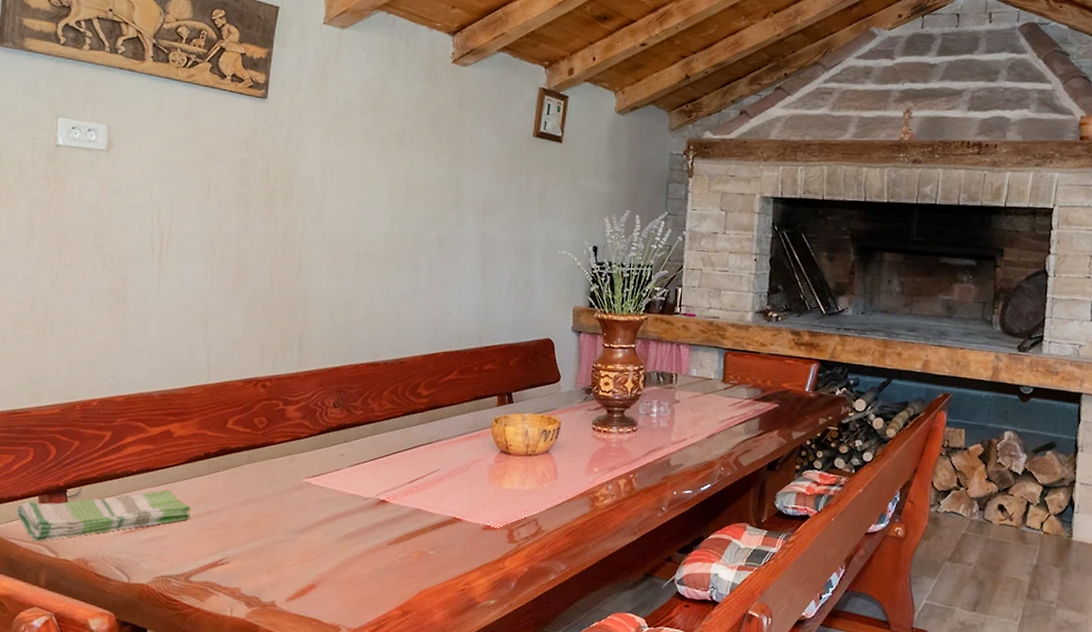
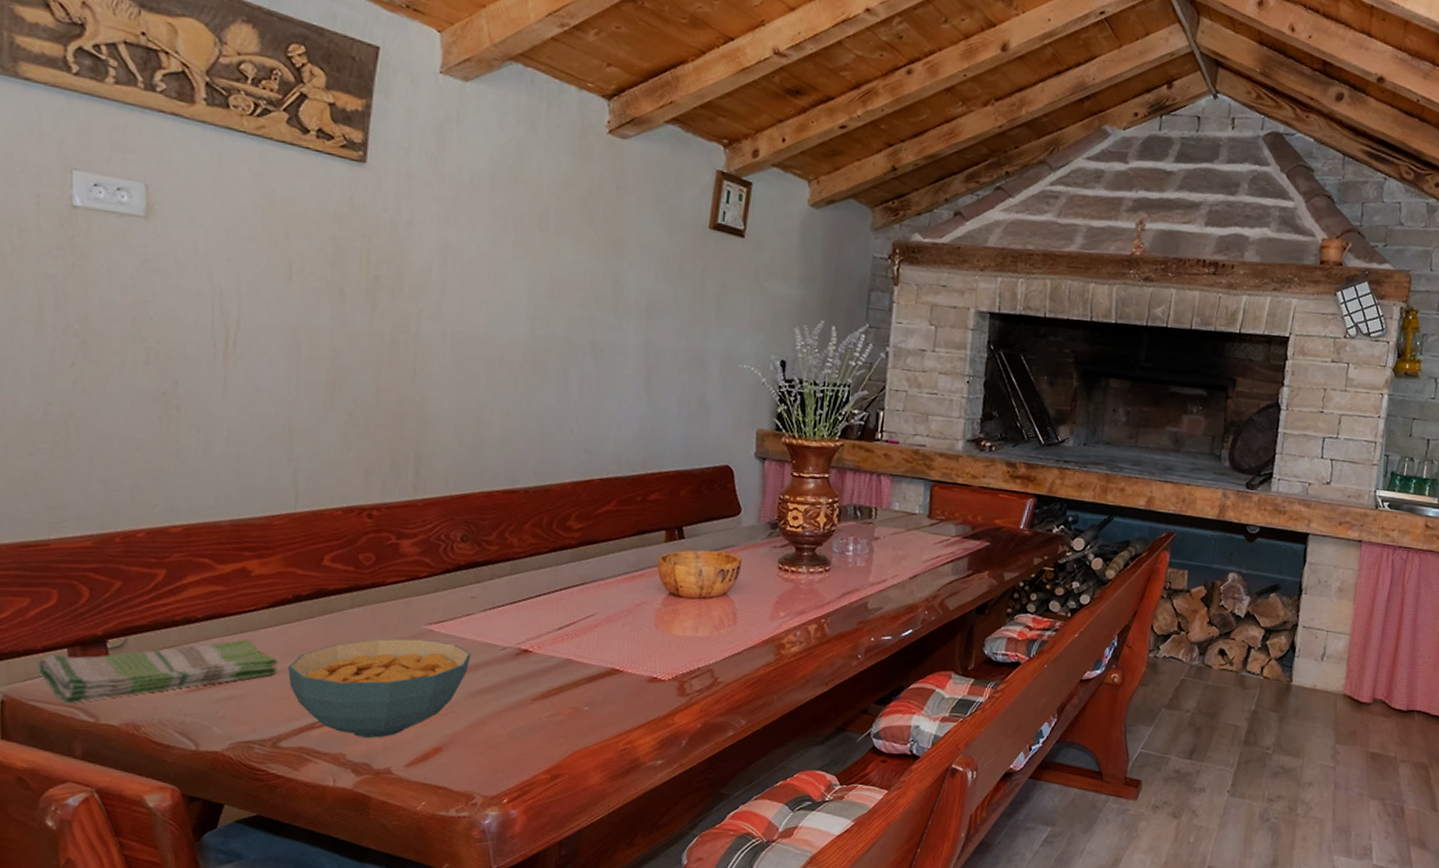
cereal bowl: none [199,490,340,575] -> present [288,638,471,738]

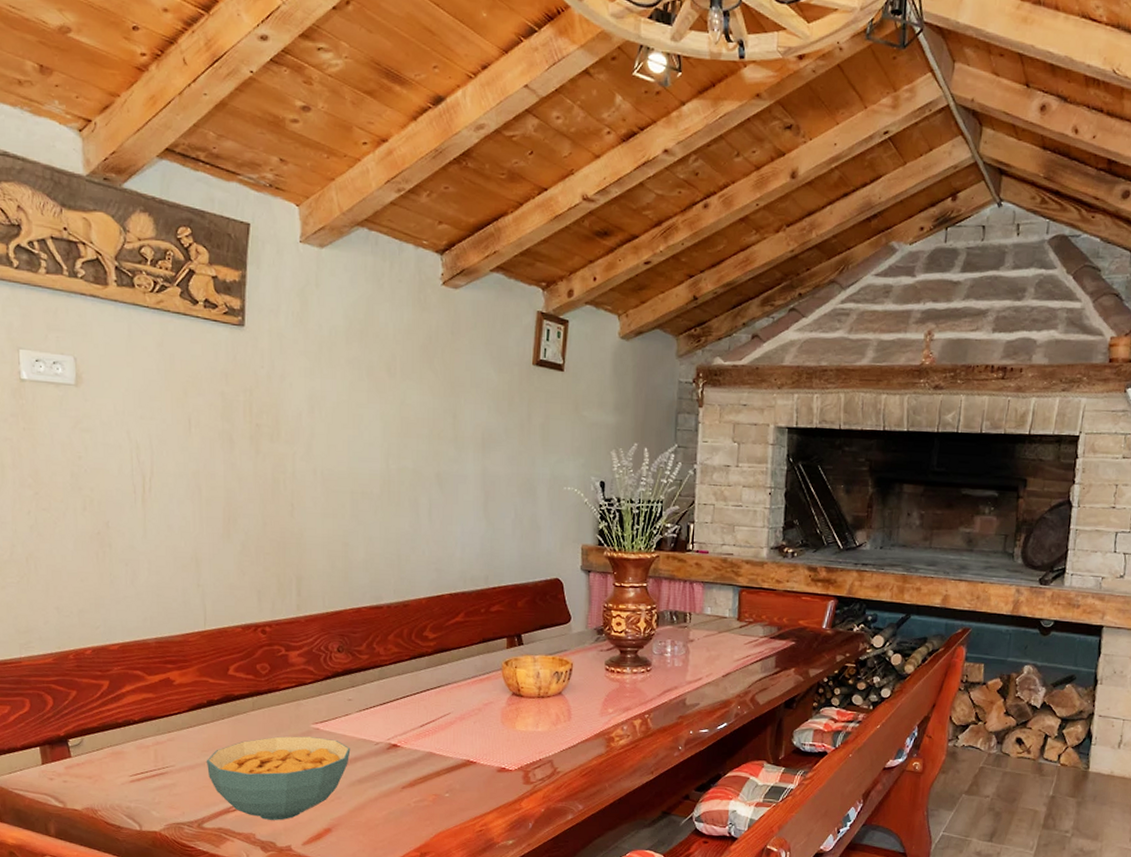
dish towel: present [37,639,277,704] -> none [18,738,198,792]

